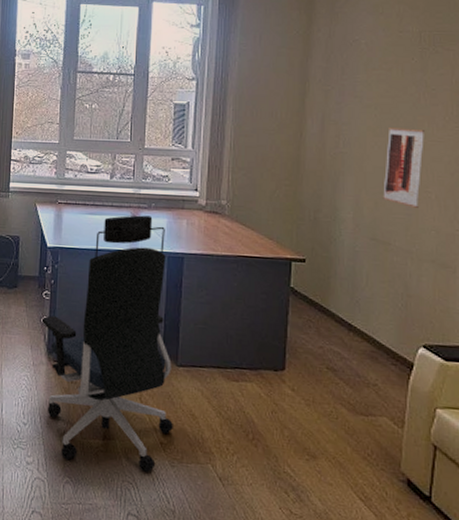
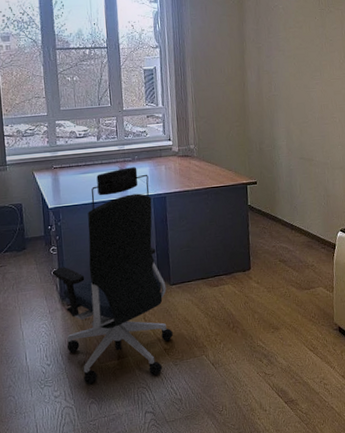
wall art: present [383,128,424,208] -> none [304,71,329,131]

